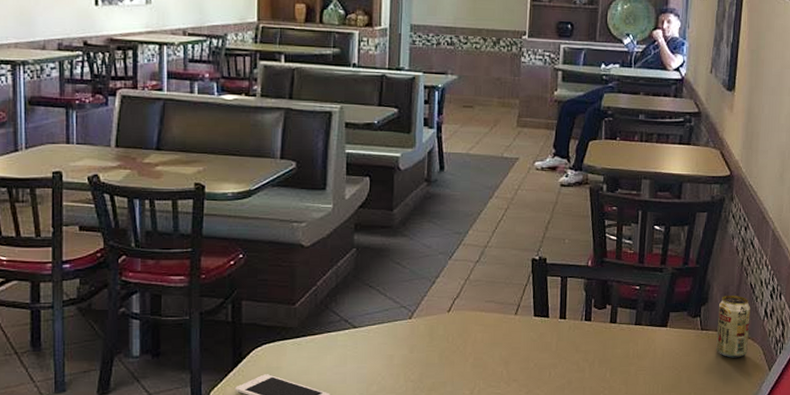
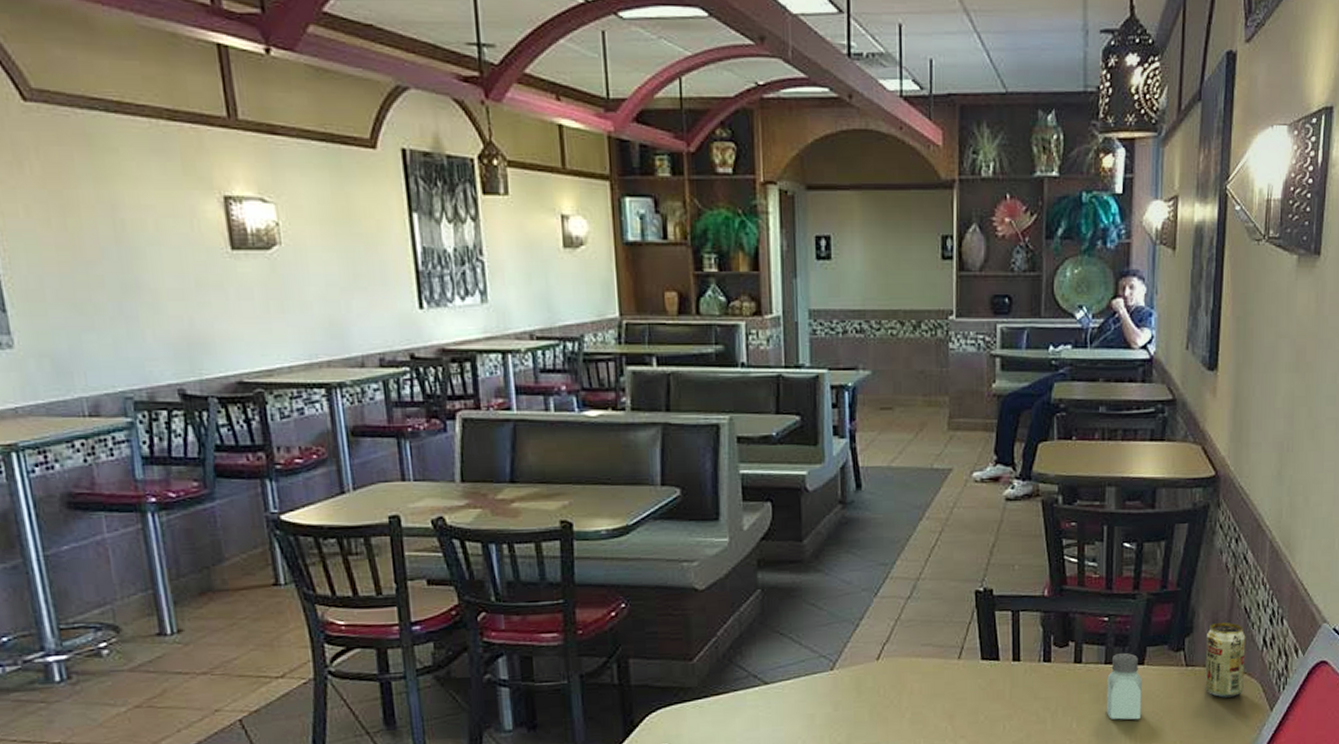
saltshaker: none [635,316,665,373] -> present [1107,652,1142,720]

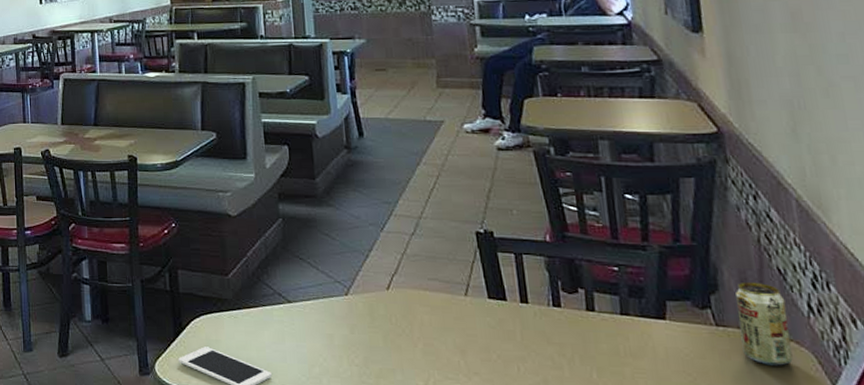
saltshaker: present [1107,652,1142,720] -> none [625,304,671,379]

